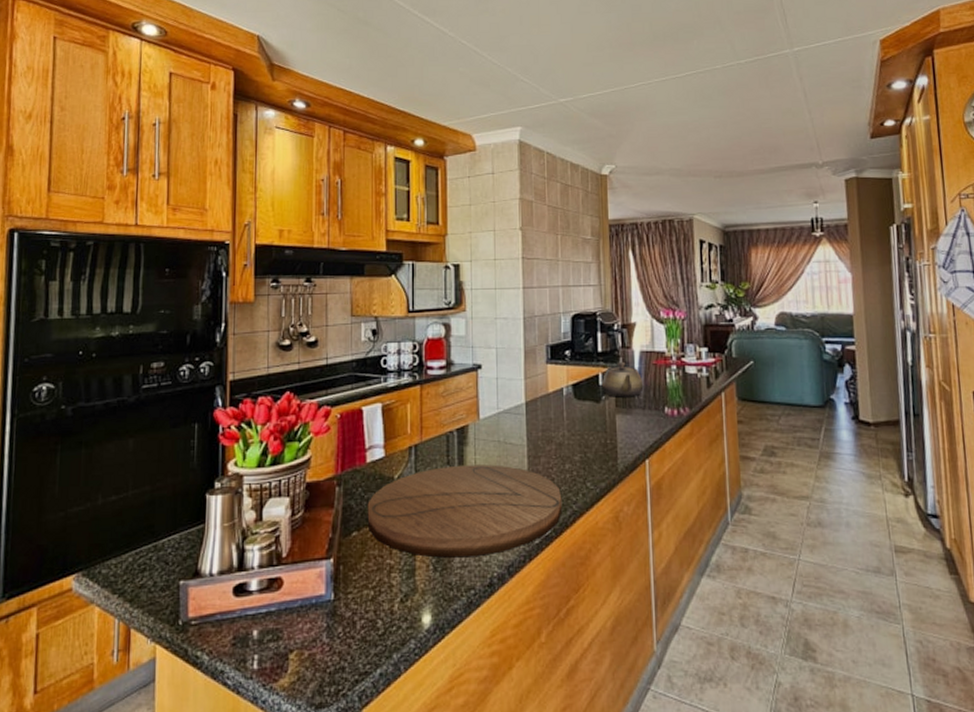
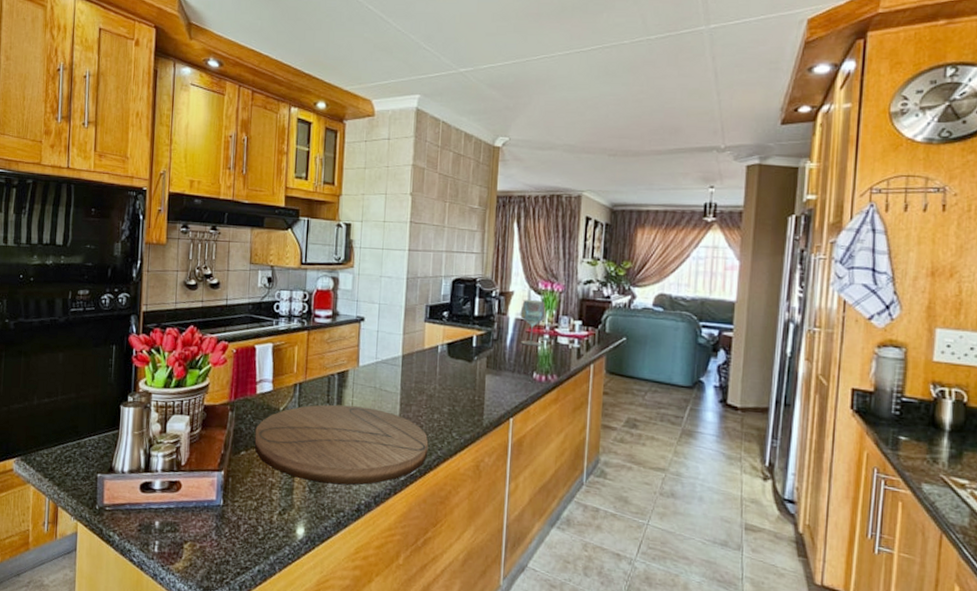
teapot: present [601,361,644,398] -> none [474,326,515,361]
wine glass: none [644,329,672,379] -> present [520,299,547,346]

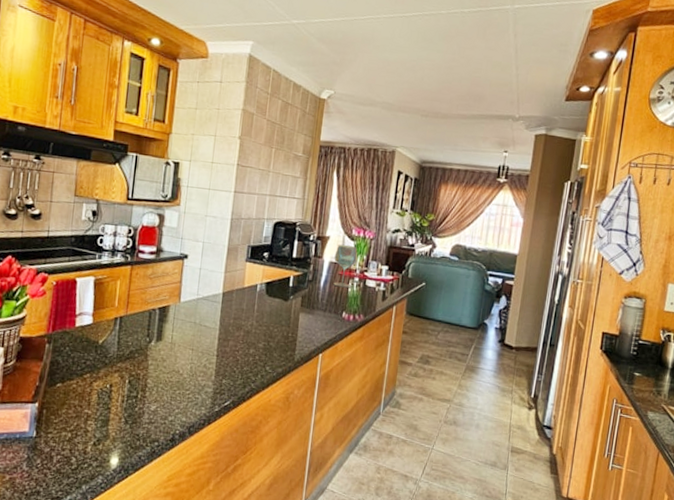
cutting board: present [254,404,429,485] -> none [71,338,243,416]

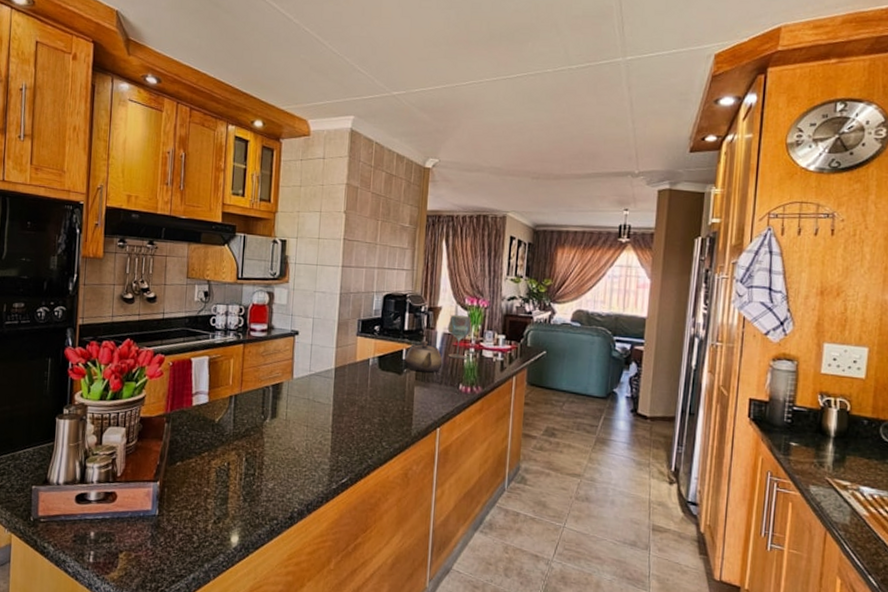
teapot: none [291,268,328,300] -> present [404,340,443,373]

